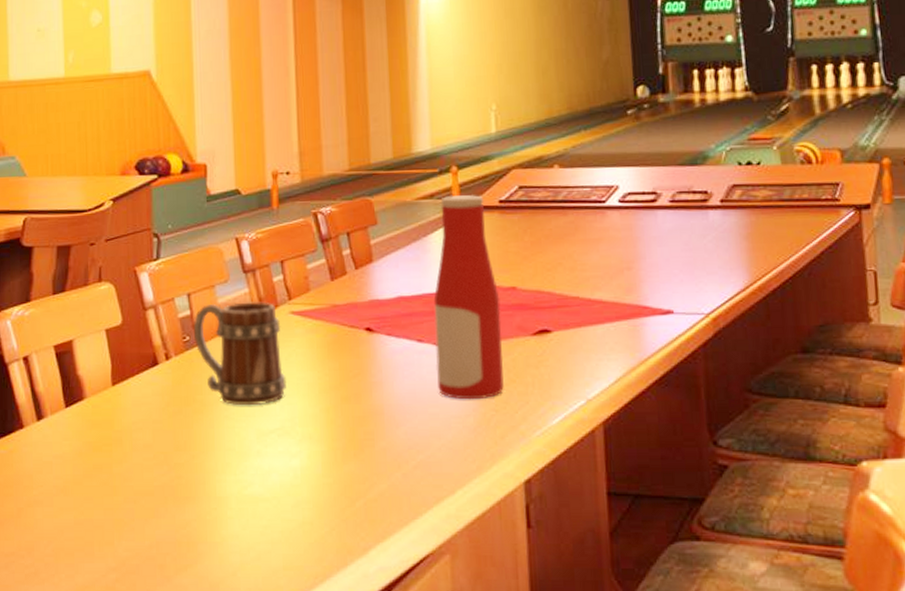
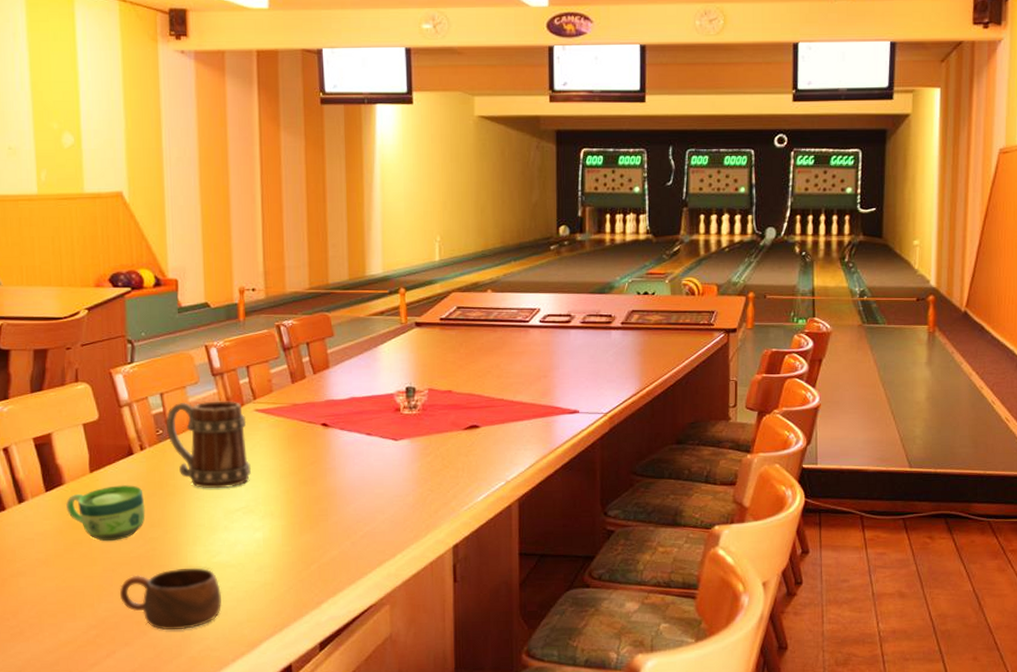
cup: none [87,399,171,467] -> present [66,484,145,542]
cup: none [142,501,254,577] -> present [120,567,221,630]
bottle: present [433,195,504,400] -> none [381,312,439,482]

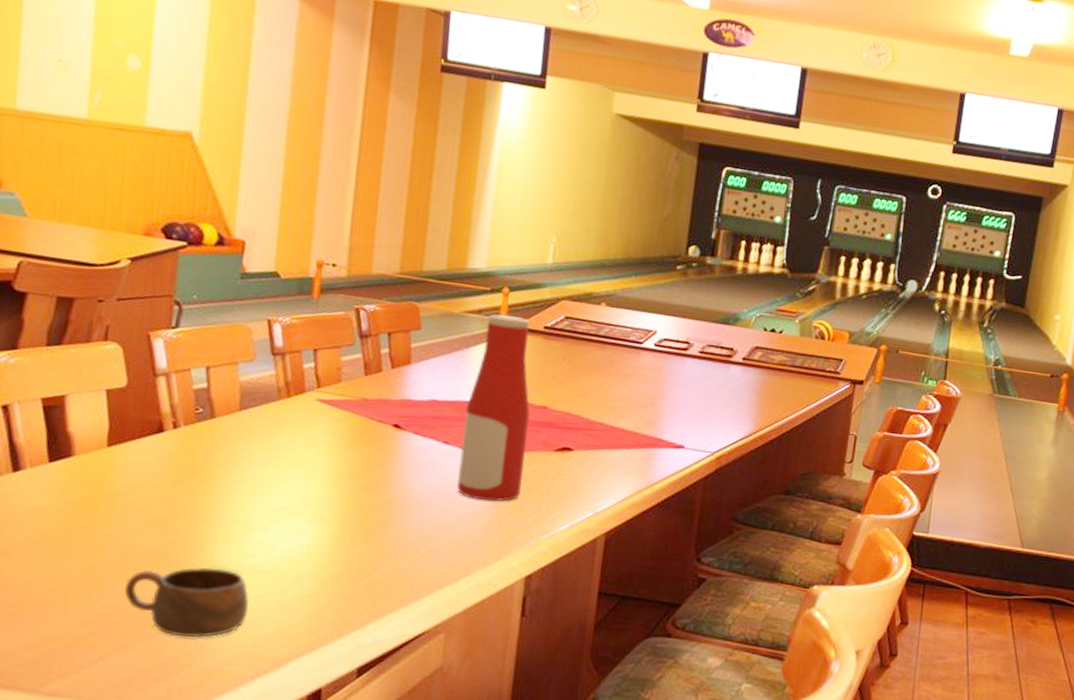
cup: present [66,484,145,542] -> none [72,464,171,528]
beer mug: present [165,401,251,489] -> none [207,380,306,483]
bottle: none [381,312,439,482] -> present [457,313,531,502]

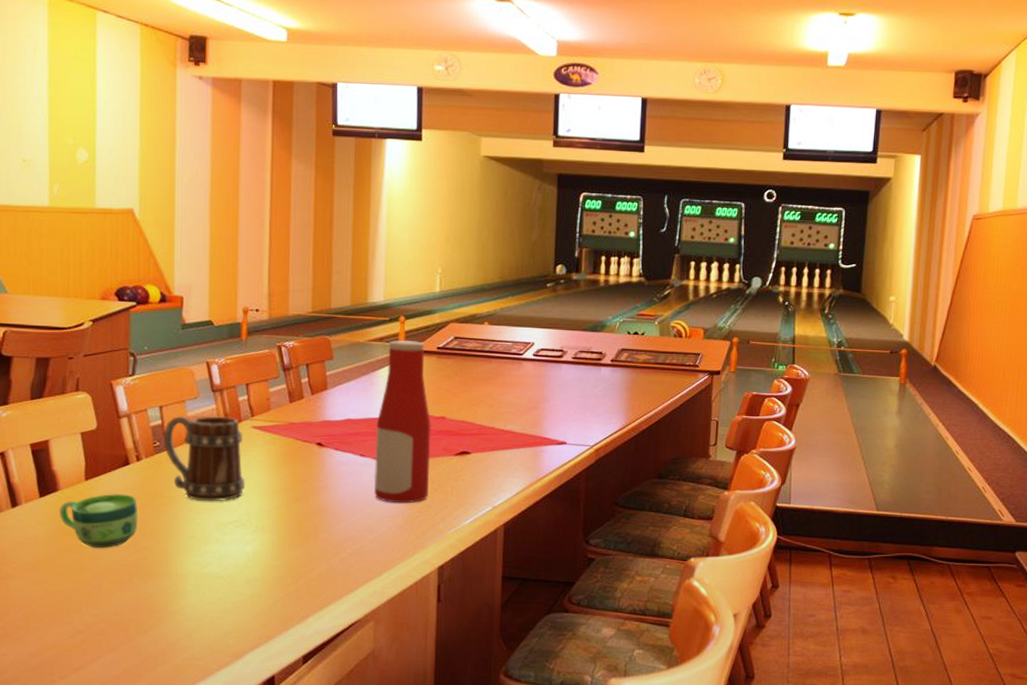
cup: none [72,464,171,528] -> present [60,493,138,549]
cup: present [125,568,249,638] -> none [108,577,209,638]
beer mug: none [207,380,306,483] -> present [163,415,245,502]

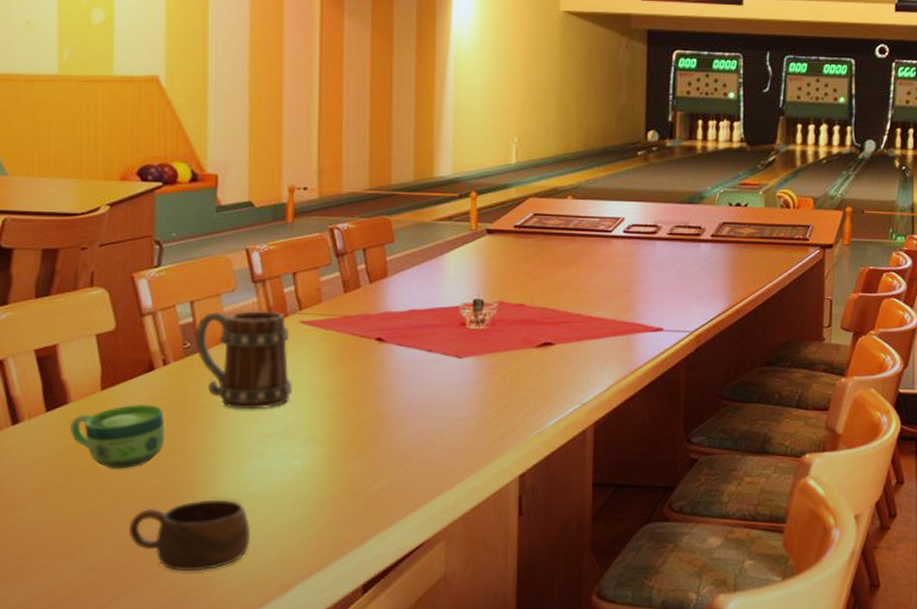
cup: none [108,577,209,638] -> present [129,499,250,572]
bottle: present [374,339,431,504] -> none [443,218,509,404]

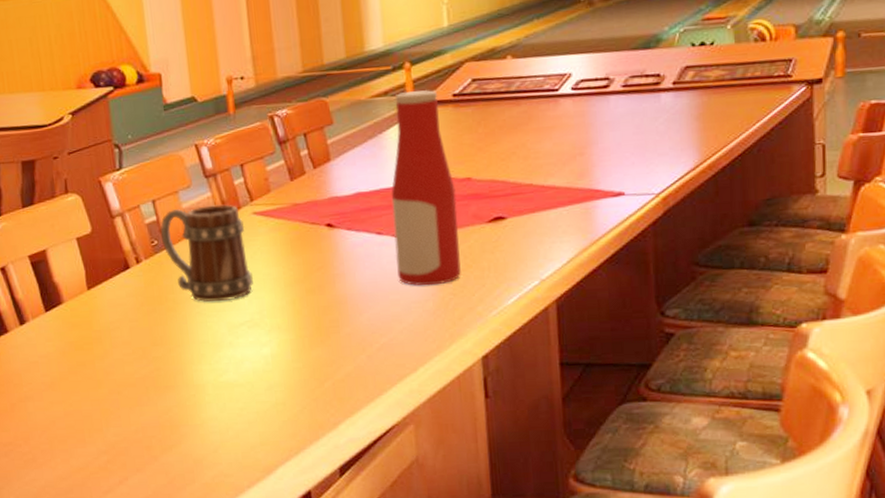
cup: present [70,403,165,470] -> none [66,300,147,363]
cup: present [129,499,250,572] -> none [127,388,232,455]
bottle: none [443,218,509,404] -> present [391,90,461,286]

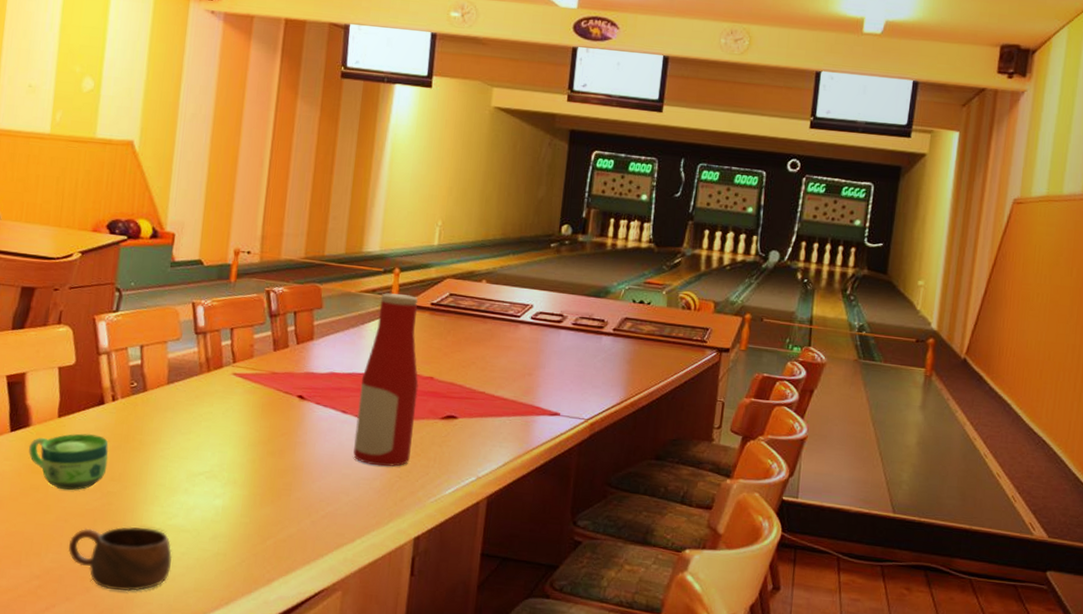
cup: none [66,300,147,363] -> present [29,433,109,491]
cup: none [127,388,232,455] -> present [69,527,172,592]
beer mug: present [160,204,253,302] -> none [141,357,223,450]

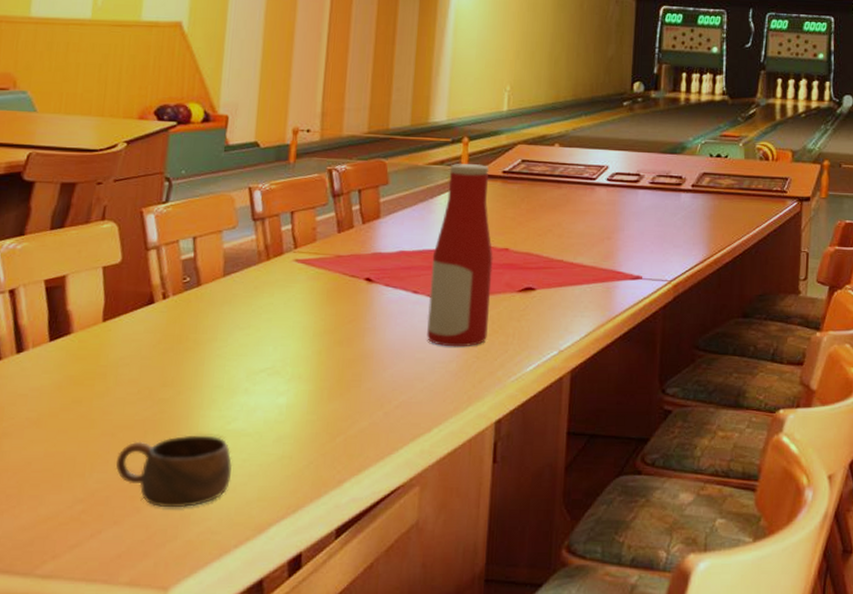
cup: present [29,433,109,491] -> none [70,336,160,401]

